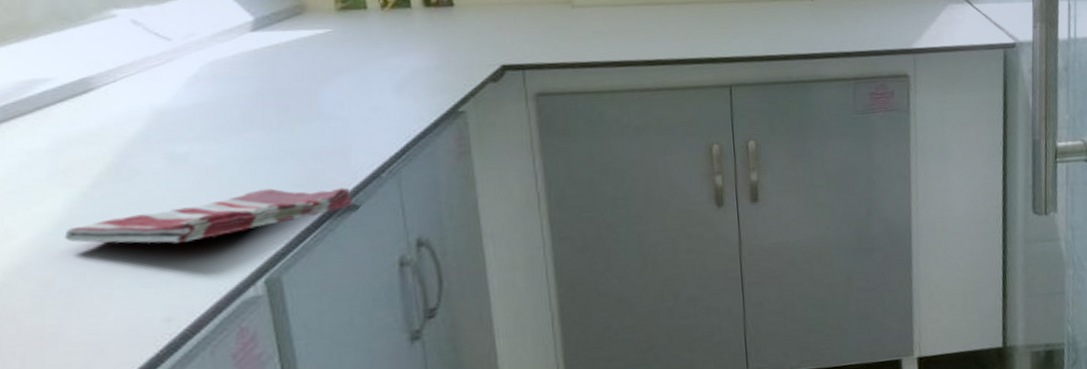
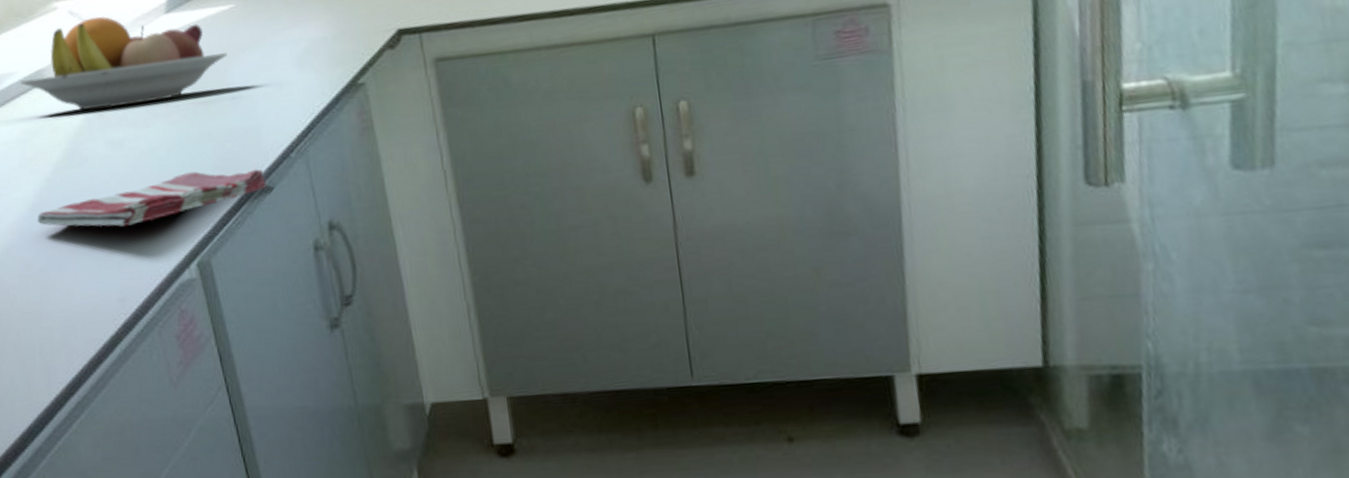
fruit bowl: none [58,28,319,123] -> present [20,16,227,110]

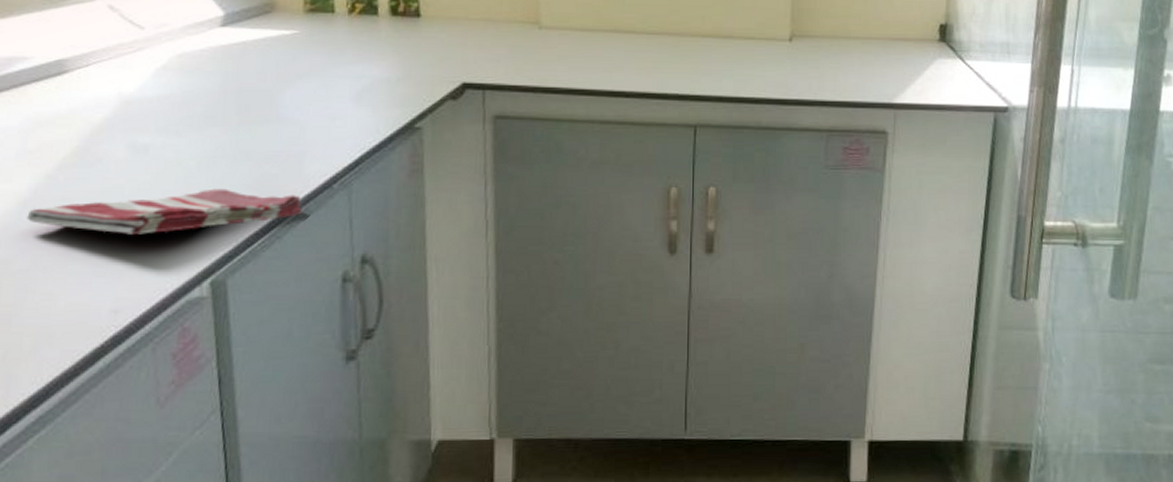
fruit bowl: present [20,16,227,110] -> none [34,16,282,113]

